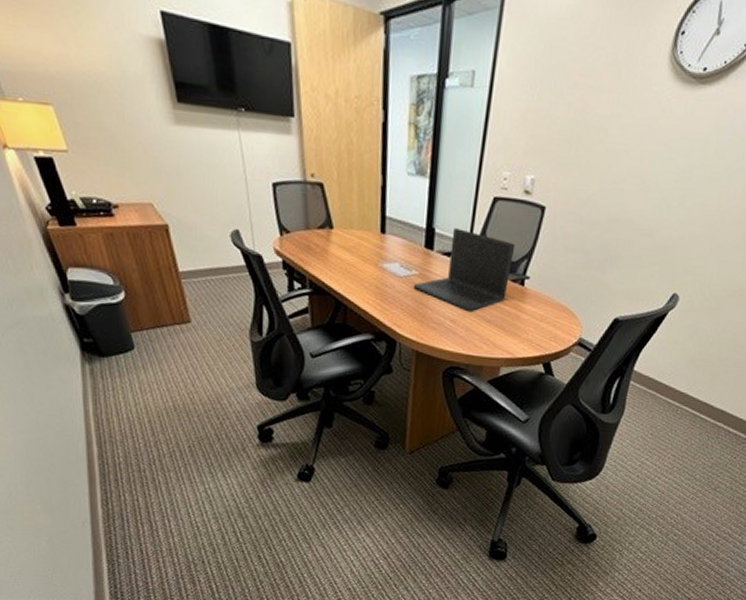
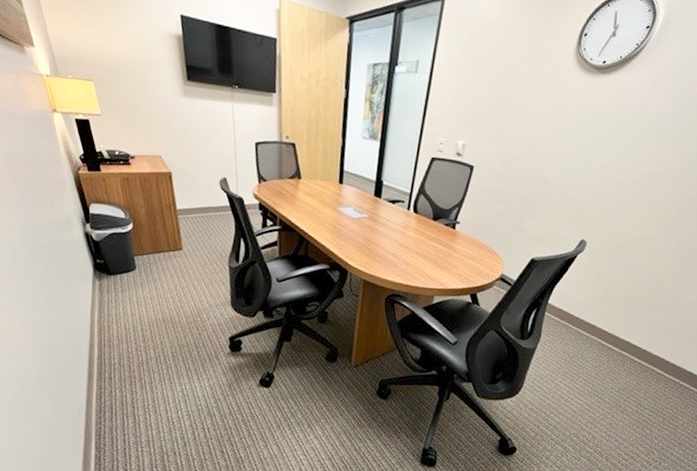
laptop: present [413,228,516,311] -> none [363,181,449,249]

